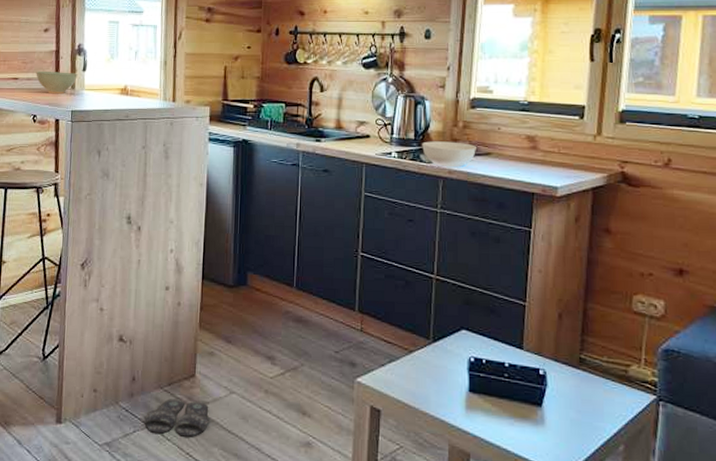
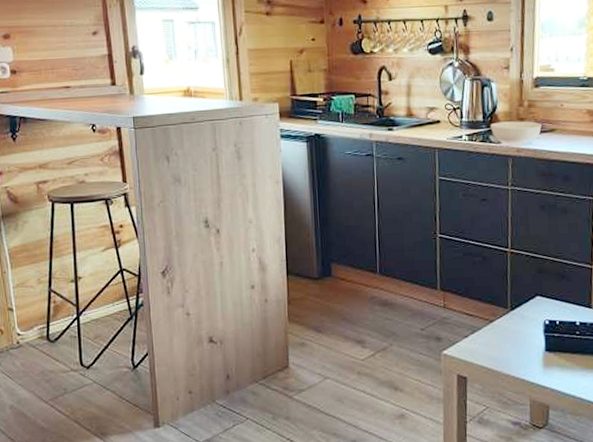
bowl: present [35,71,78,94] -> none [88,77,136,101]
slippers: present [144,398,211,437] -> none [243,390,308,426]

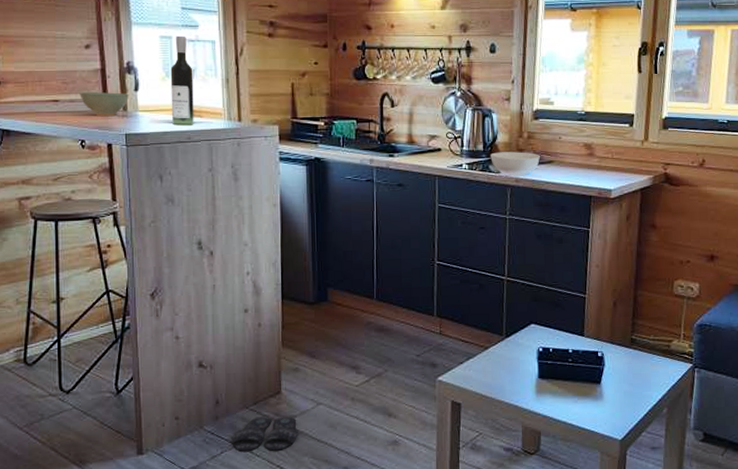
bowl: none [88,77,136,101] -> present [78,91,130,117]
bottle: none [173,18,197,108] -> present [170,35,194,127]
slippers: none [243,390,308,426] -> present [232,416,300,452]

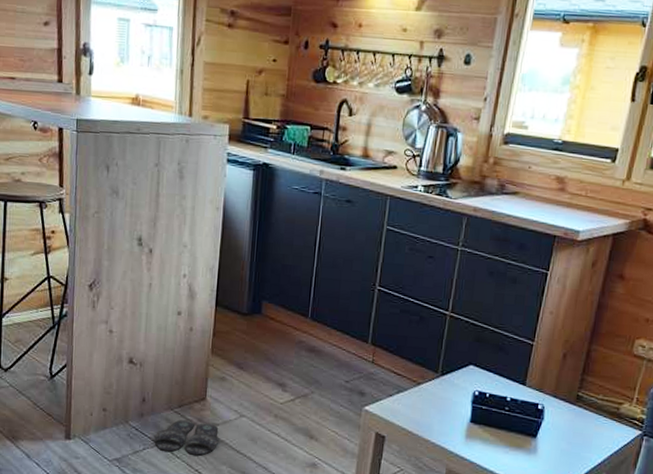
bowl: present [78,91,130,117] -> none [34,70,84,100]
bottle: present [170,35,194,127] -> none [123,19,148,117]
bowl: present [490,152,541,177] -> none [449,176,506,206]

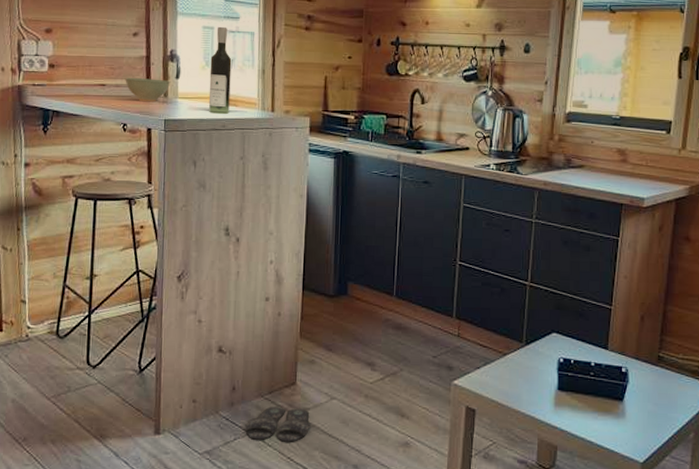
bowl: none [34,70,84,100] -> present [124,77,171,102]
bottle: none [123,19,148,117] -> present [208,26,232,115]

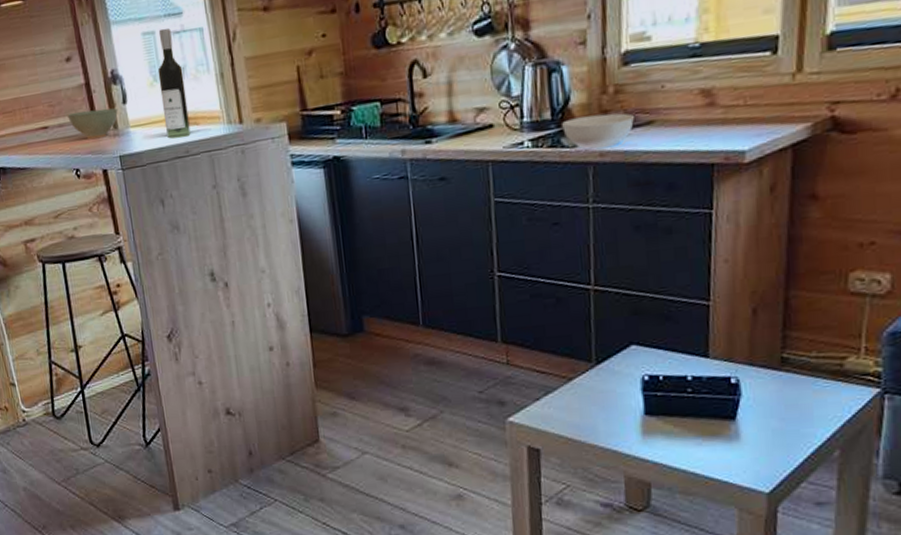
slippers: present [245,406,312,442] -> none [270,467,345,508]
bowl: none [519,154,572,180] -> present [562,113,635,150]

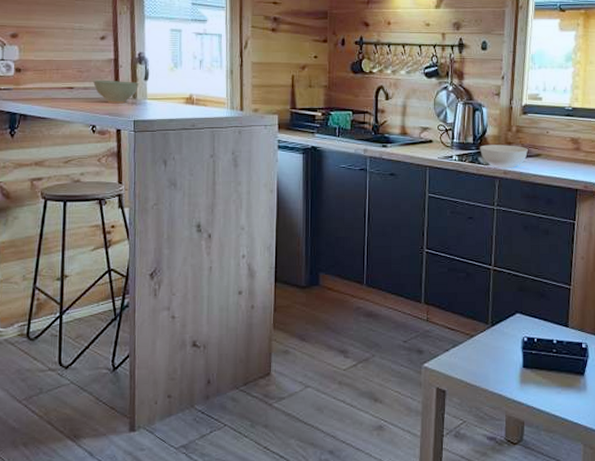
bottle: present [157,28,191,139] -> none [177,29,200,115]

